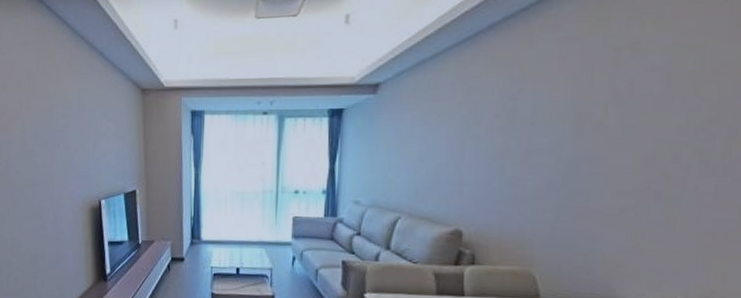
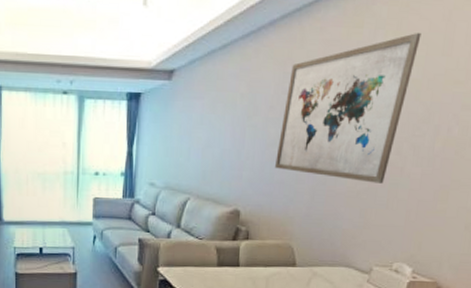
wall art: none [505,17,695,198] -> present [275,32,421,184]

